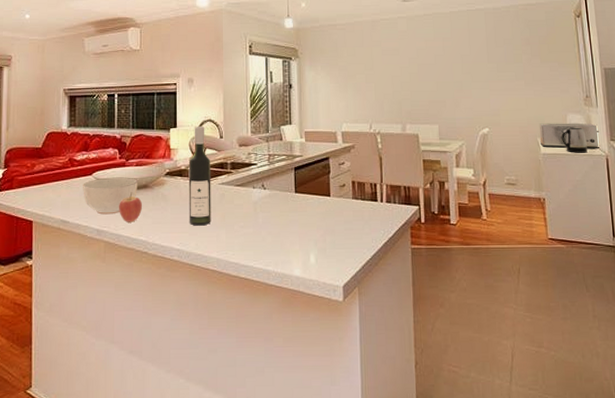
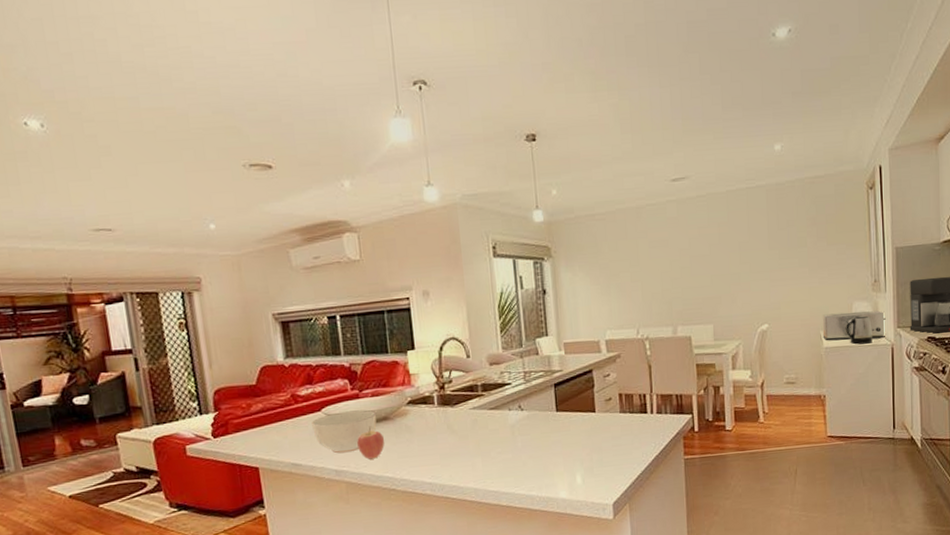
bottle: present [188,126,211,226] -> none [432,346,465,457]

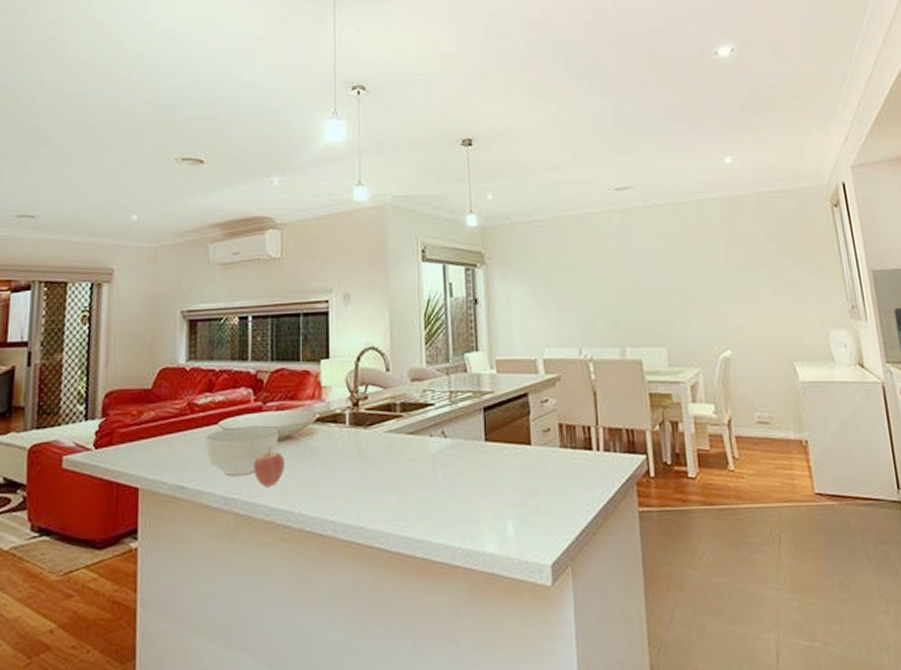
toaster: present [822,310,886,341] -> none [794,341,872,375]
kettle: present [845,315,872,344] -> none [823,345,858,380]

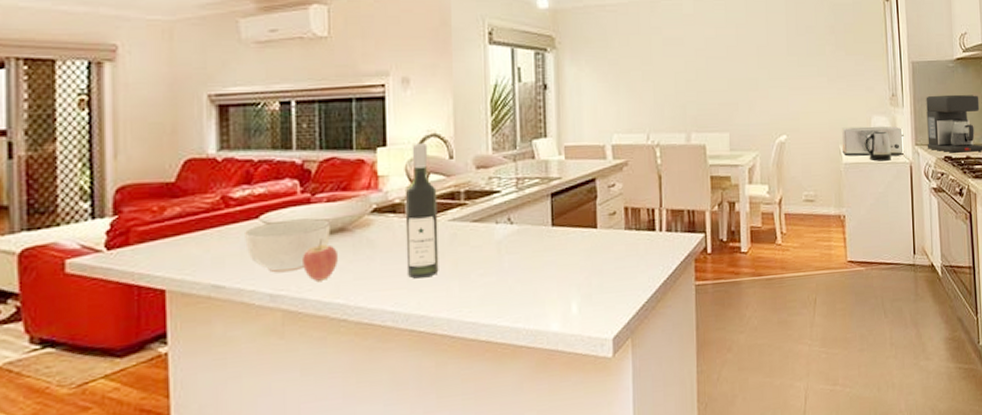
bottle: none [345,356,376,489] -> present [405,144,439,279]
toaster: none [794,341,872,375] -> present [841,126,904,156]
kettle: none [823,345,858,380] -> present [864,130,891,161]

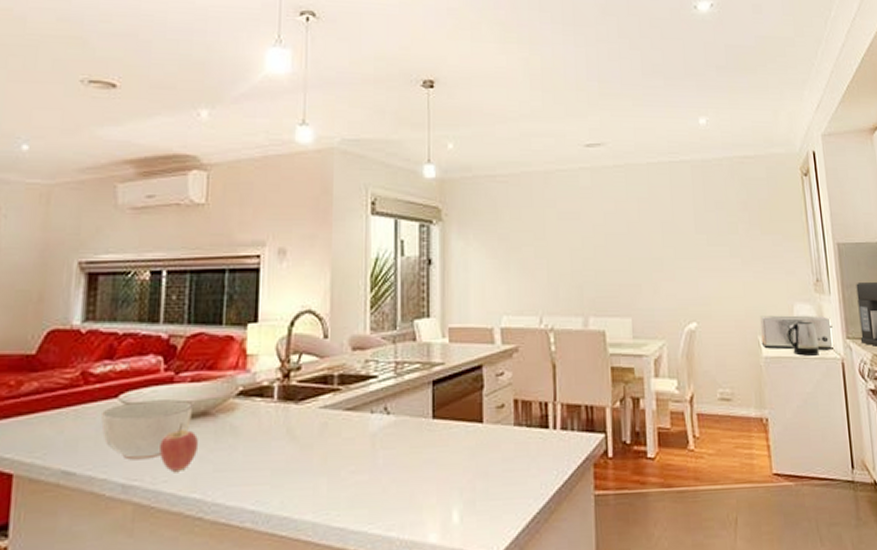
bottle: present [405,144,439,279] -> none [271,321,309,473]

